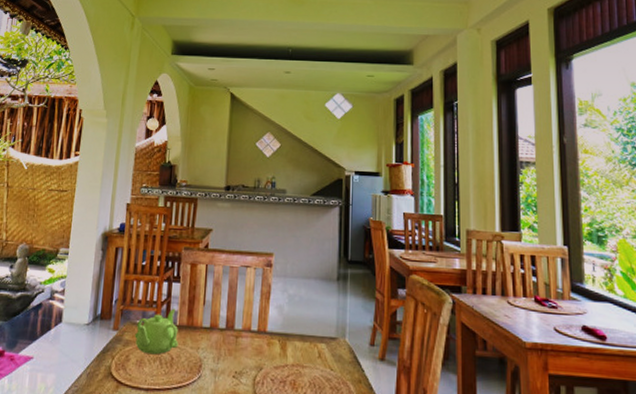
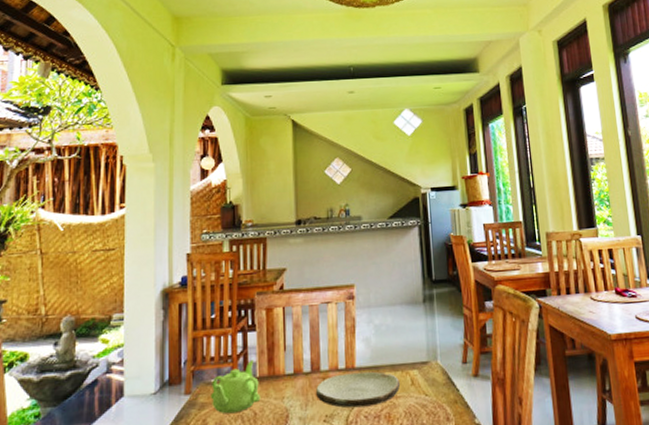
plate: none [228,335,308,371] -> present [316,371,401,409]

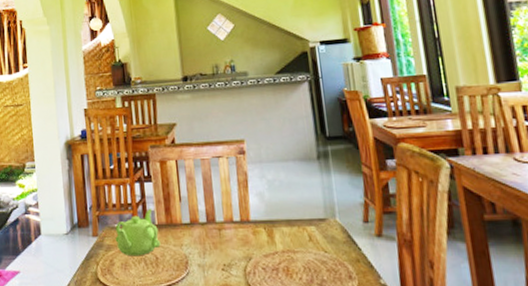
plate: present [316,371,401,409] -> none [212,225,298,259]

